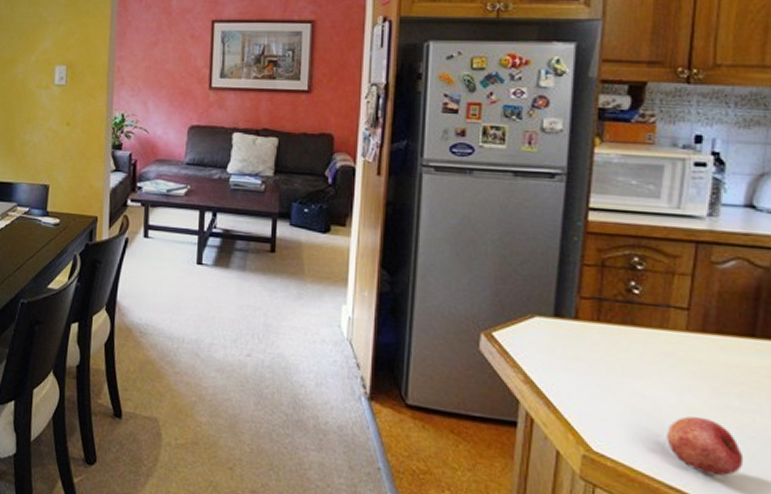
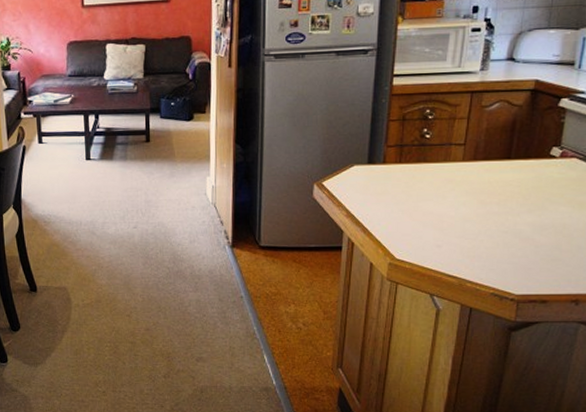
fruit: present [667,416,744,476] -> none [447,222,500,263]

